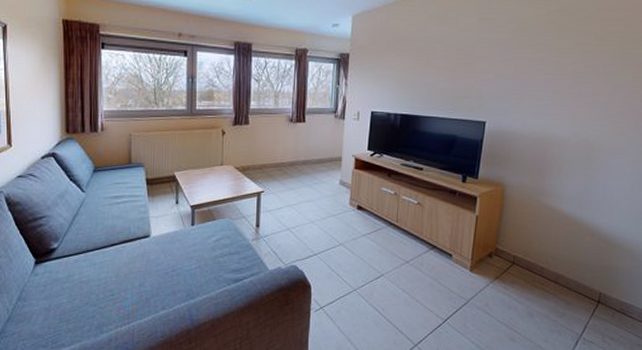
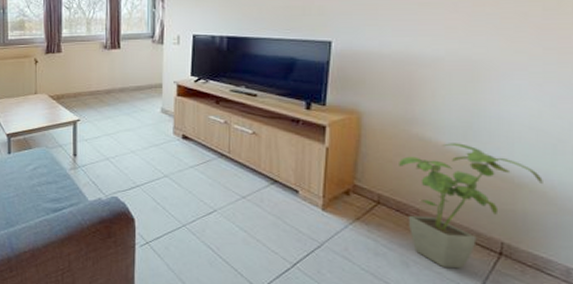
house plant: none [531,211,631,316] -> present [399,143,543,269]

